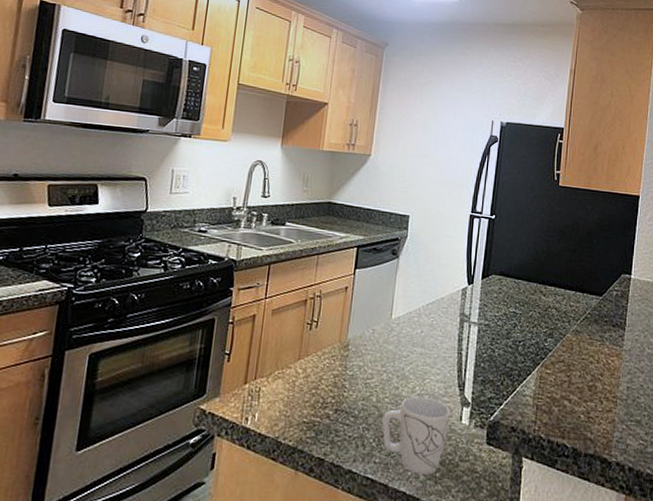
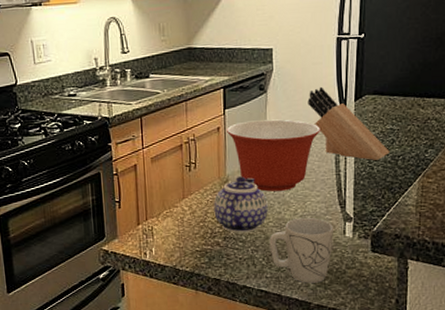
teapot: none [329,342,386,407] -> present [213,176,268,233]
mixing bowl: none [354,284,447,364] -> present [227,119,320,192]
knife block: none [437,260,511,343] -> present [308,86,390,160]

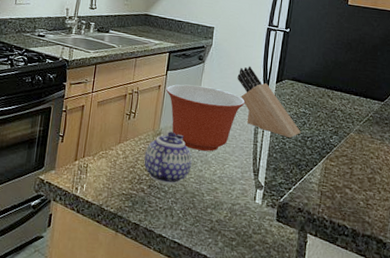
mug: present [269,218,333,283] -> none [187,178,246,243]

